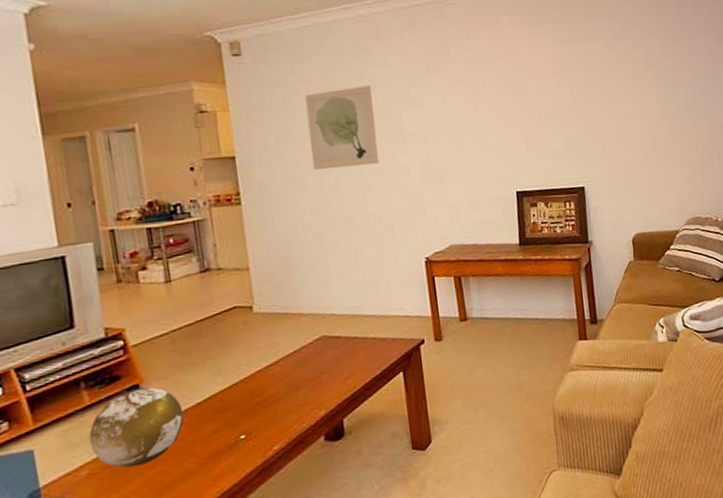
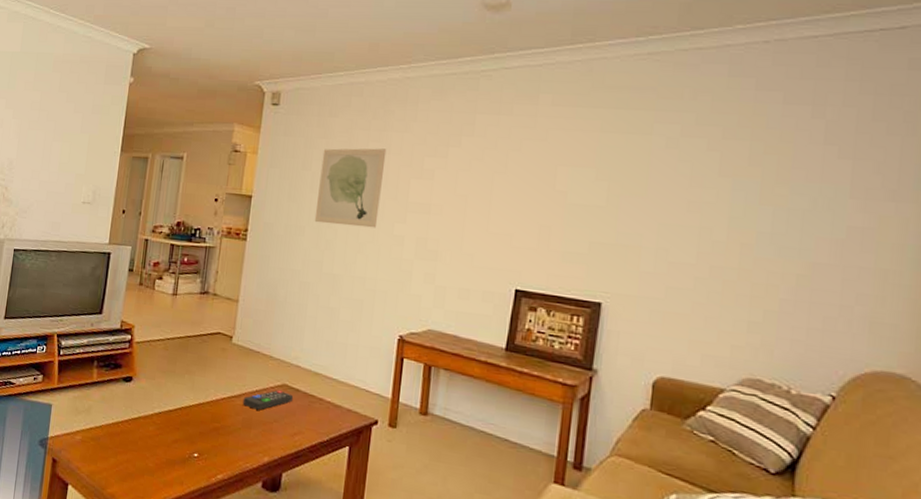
decorative orb: present [88,386,184,468] -> none [87,379,158,449]
remote control: none [281,342,337,370] -> present [242,389,294,410]

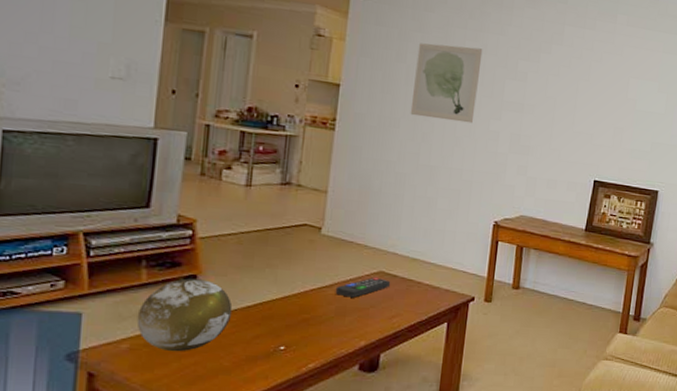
decorative orb: none [87,379,158,449] -> present [136,278,233,352]

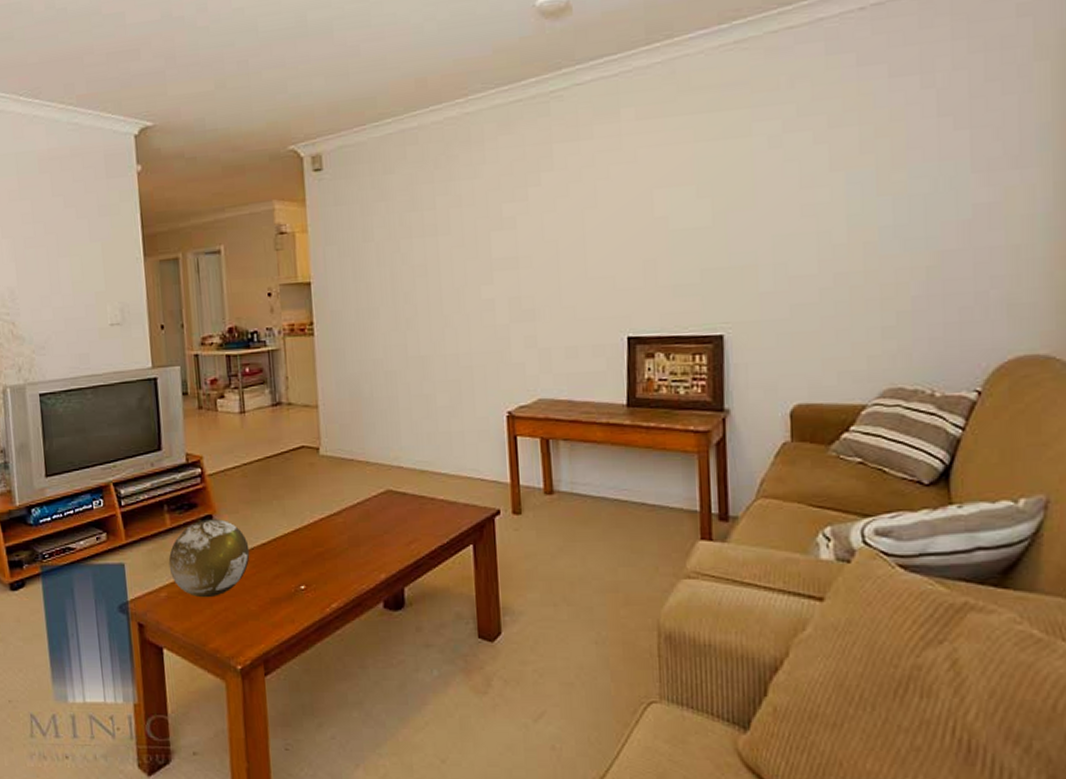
remote control: present [335,277,391,298] -> none [344,497,402,524]
wall art: present [410,43,483,124] -> none [384,201,461,301]

